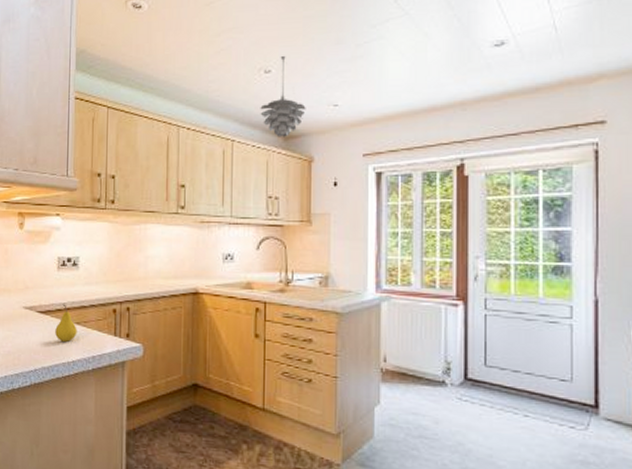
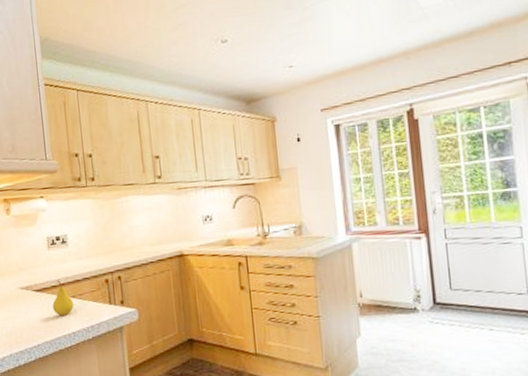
pendant light: present [260,55,306,138] -> none [221,24,264,102]

